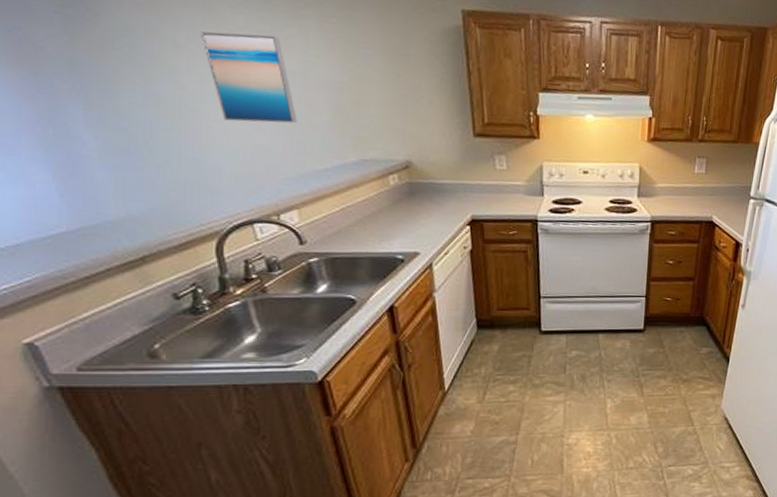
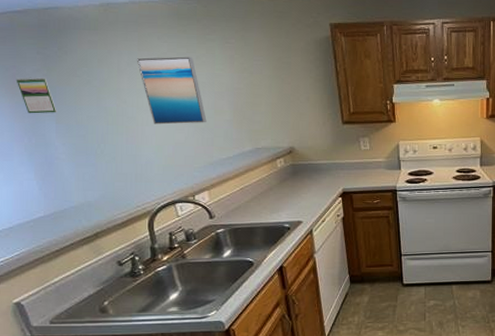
calendar: none [22,43,85,96] -> present [16,77,57,114]

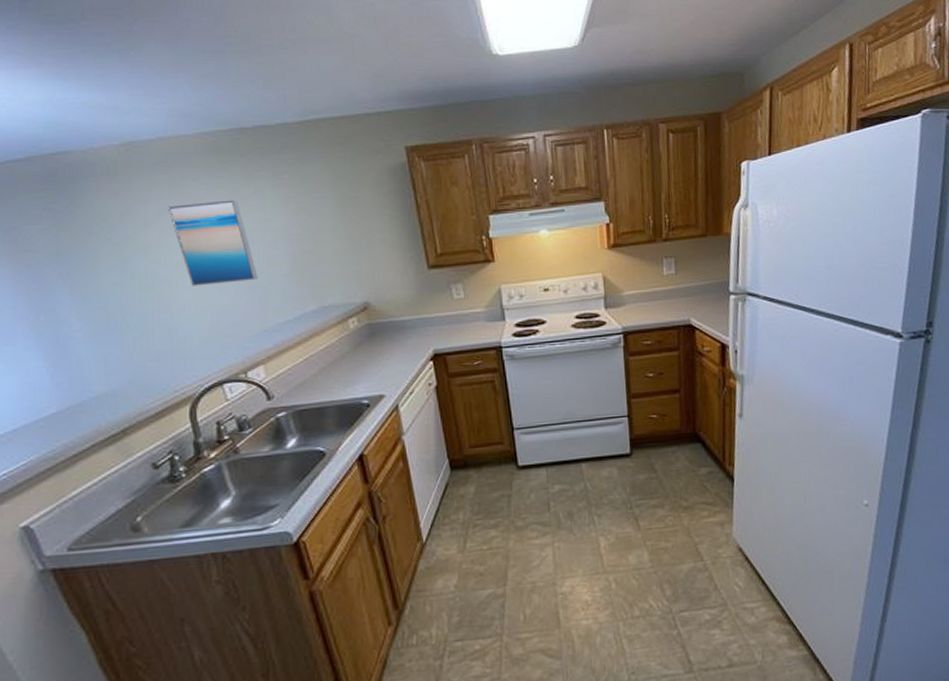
calendar: present [16,77,57,114] -> none [18,238,70,285]

